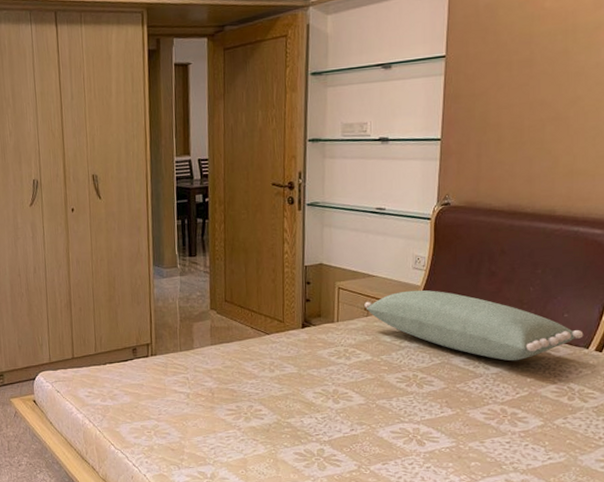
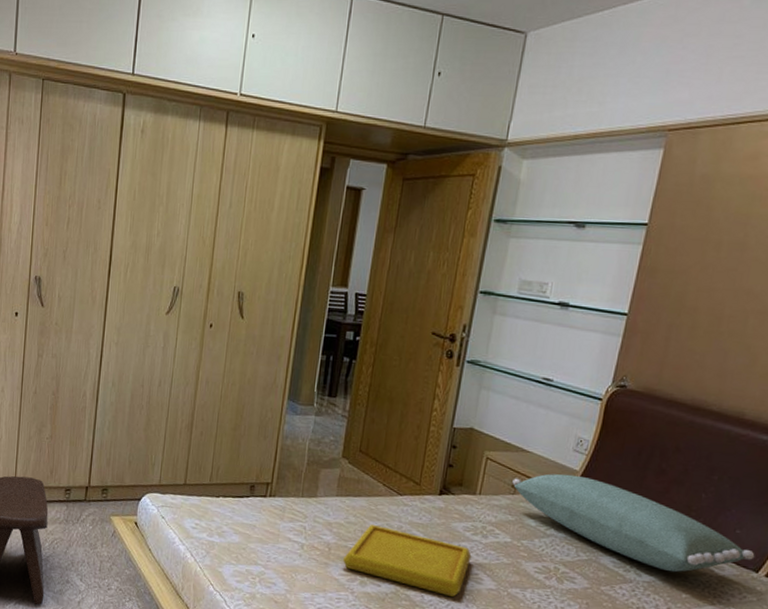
serving tray: none [225,364,339,418] -> present [342,524,472,598]

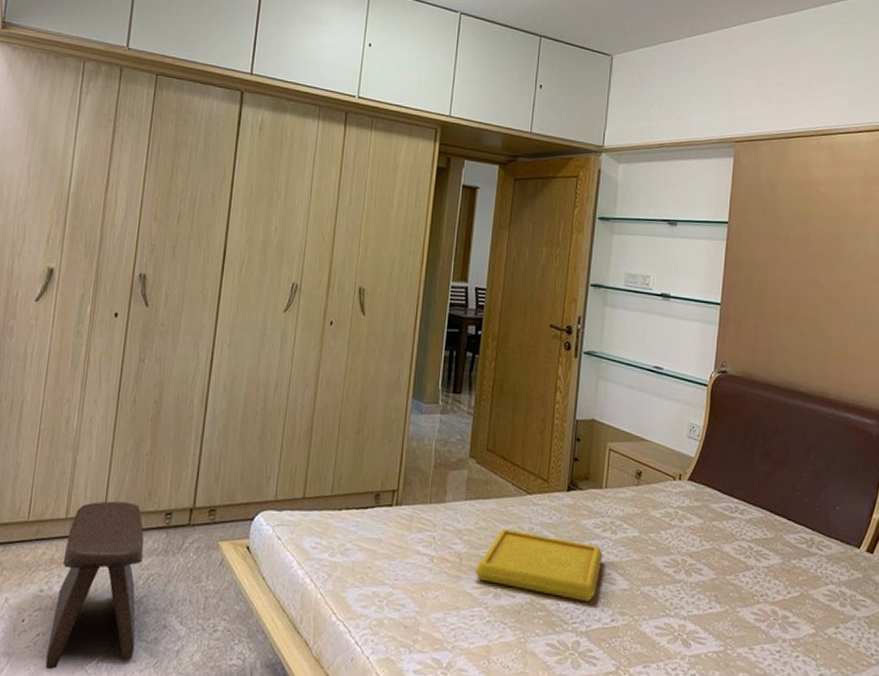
pillow: present [512,473,755,572] -> none [635,461,855,555]

